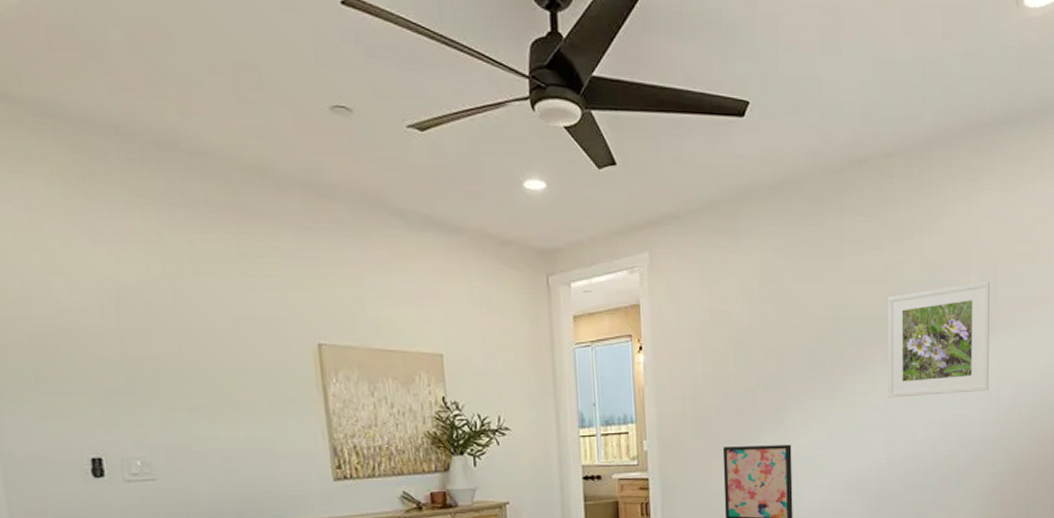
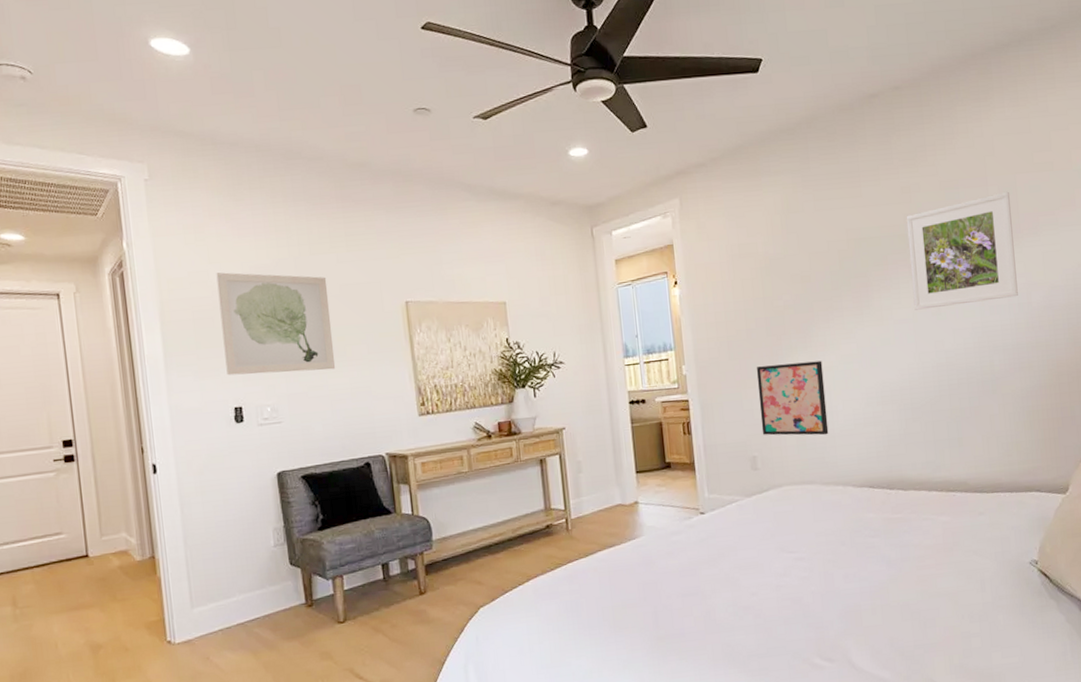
wall art: none [61,287,228,420] -> present [216,272,336,376]

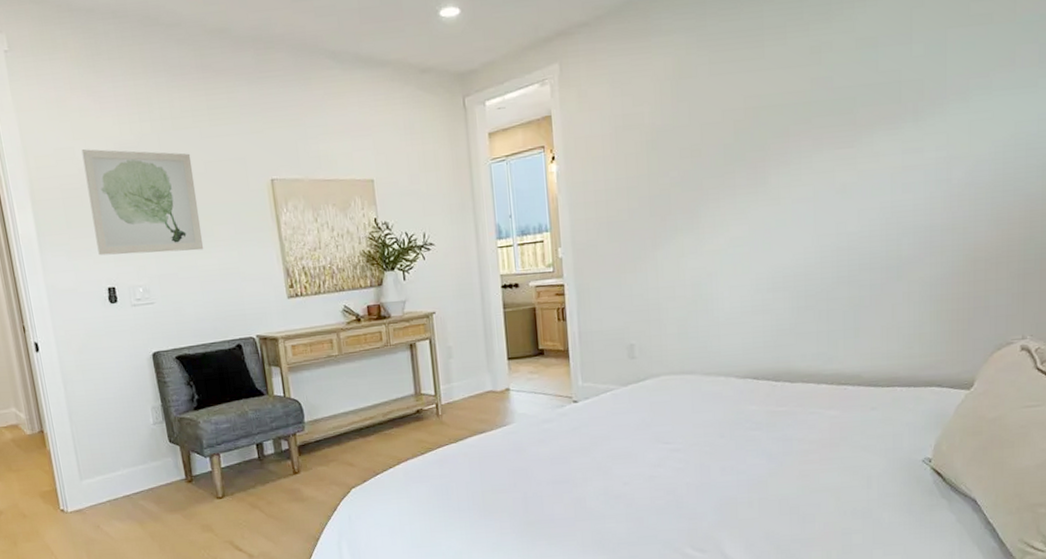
wall art: present [756,360,829,436] -> none [637,243,713,324]
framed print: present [906,191,1018,310] -> none [813,49,937,188]

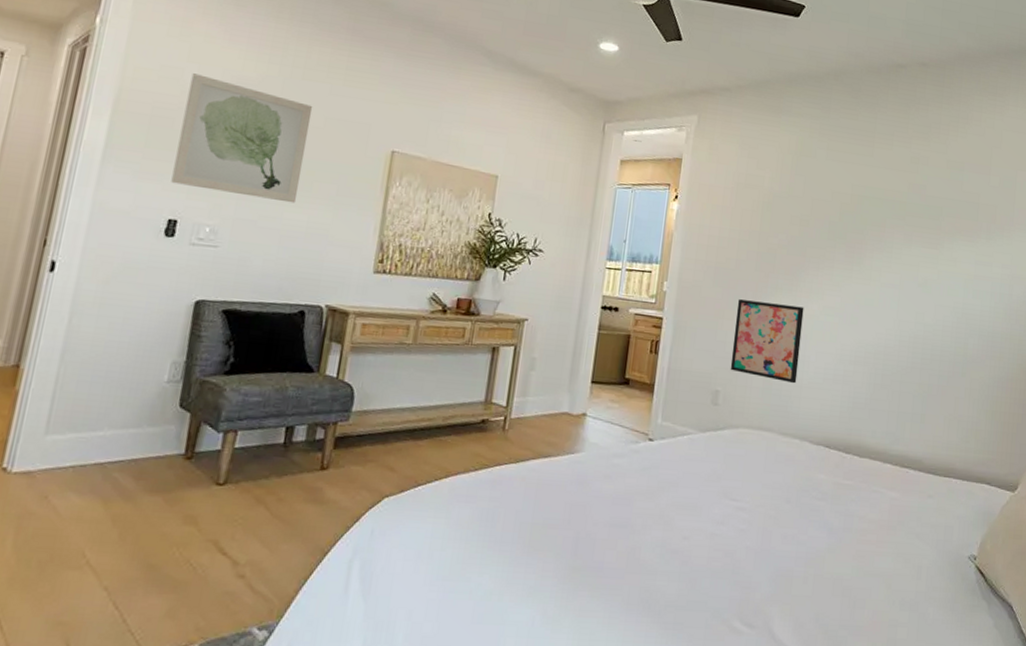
wall art: none [637,243,713,324] -> present [730,299,804,384]

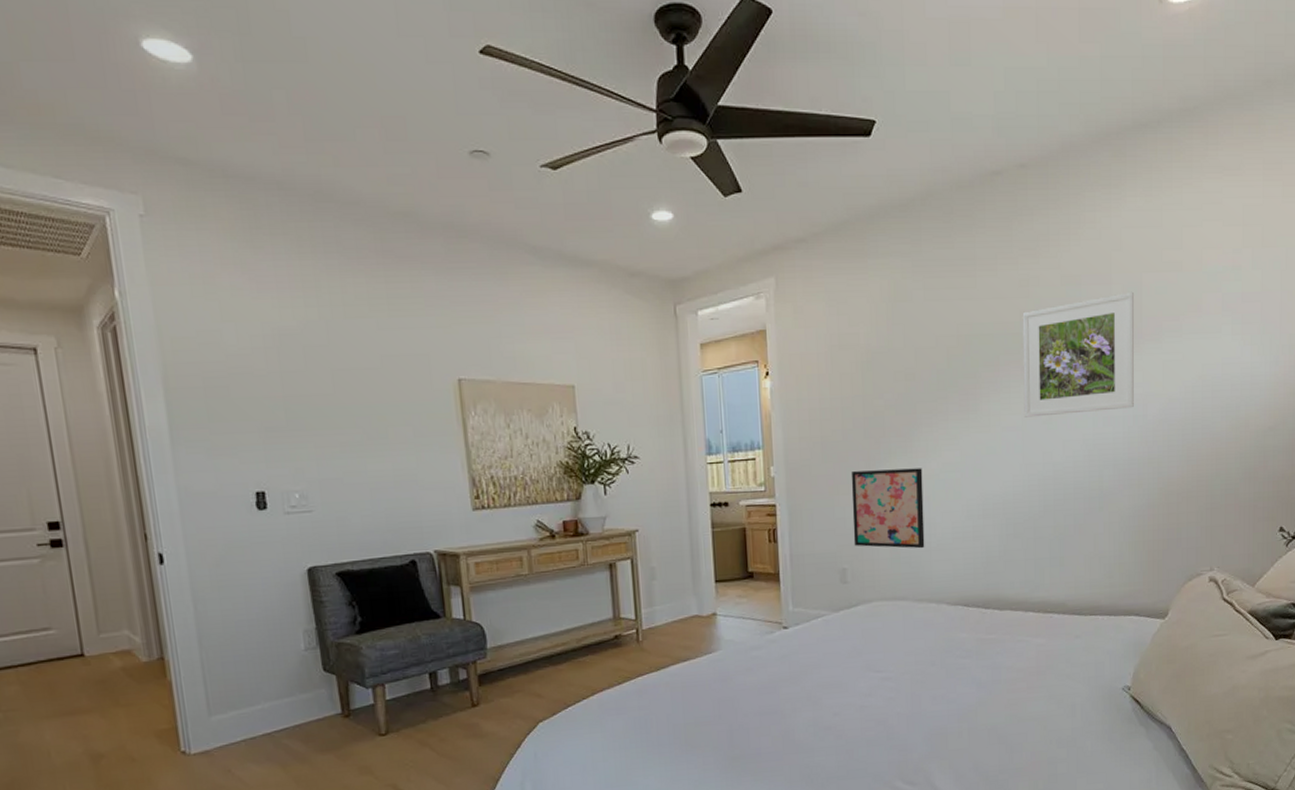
wall art: present [171,73,313,204] -> none [231,333,376,455]
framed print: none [902,184,1009,286] -> present [1022,291,1134,418]

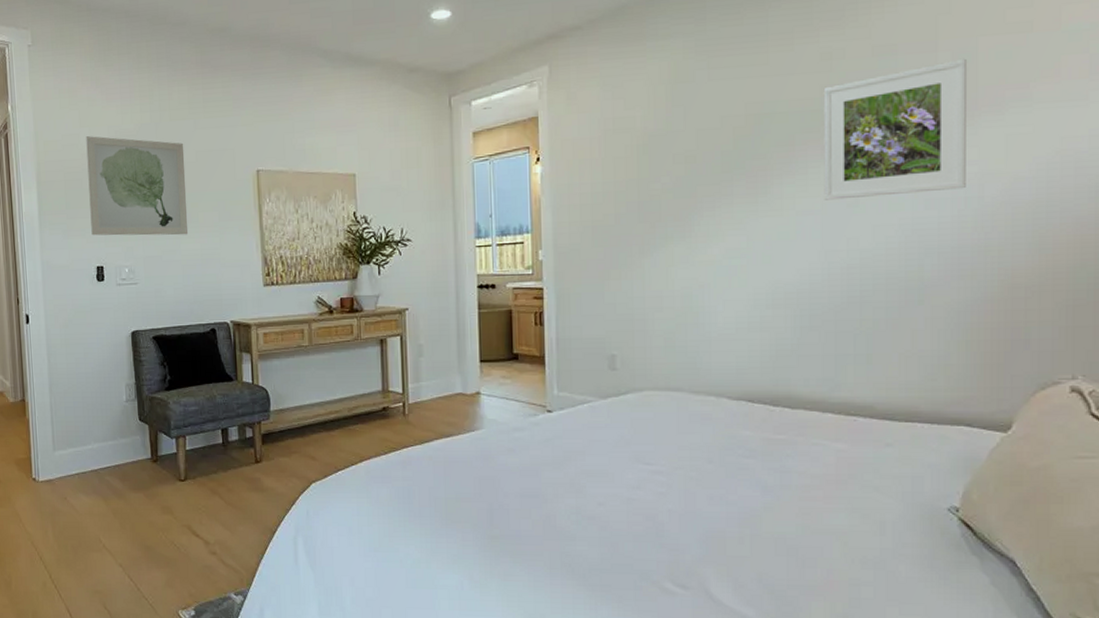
wall art: none [231,333,376,455] -> present [86,136,189,236]
wall art: present [851,468,925,549] -> none [623,253,704,338]

